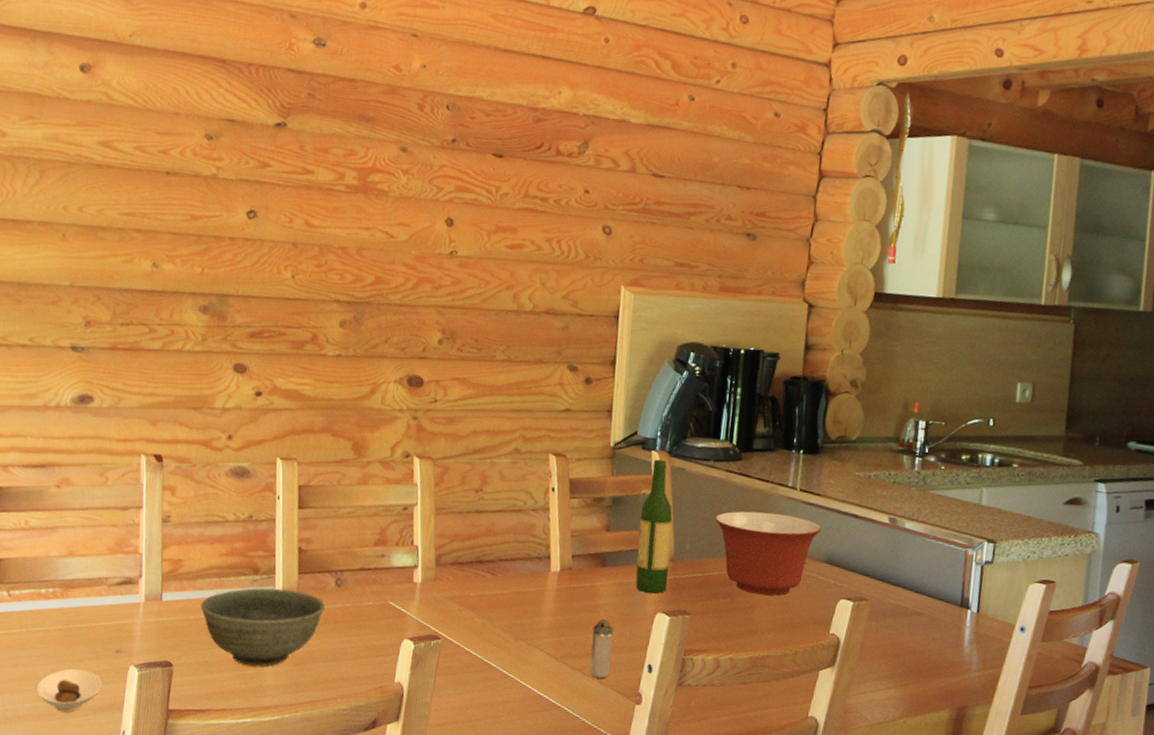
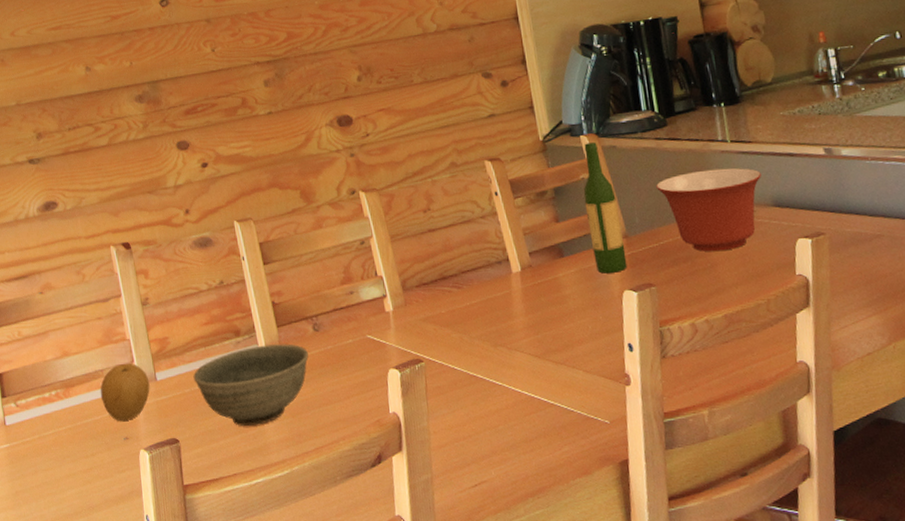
saucer: present [37,668,102,713] -> none [58,463,118,509]
fruit: none [99,576,154,634] -> present [100,363,150,421]
shaker: present [590,618,614,679] -> none [566,308,593,368]

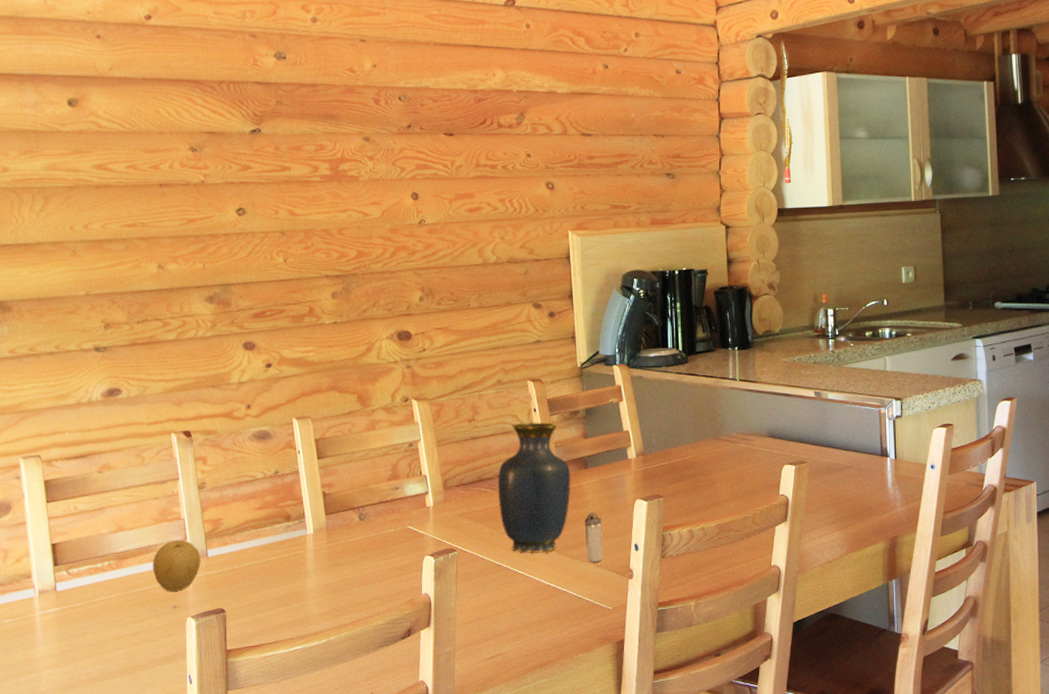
bowl: present [193,343,309,426] -> none [243,529,352,600]
vase: none [462,206,547,361] -> present [497,422,571,554]
shaker: none [566,308,593,368] -> present [584,512,603,562]
wine bottle: present [583,142,628,274] -> none [611,372,641,484]
mixing bowl: present [656,168,761,252] -> none [673,402,761,472]

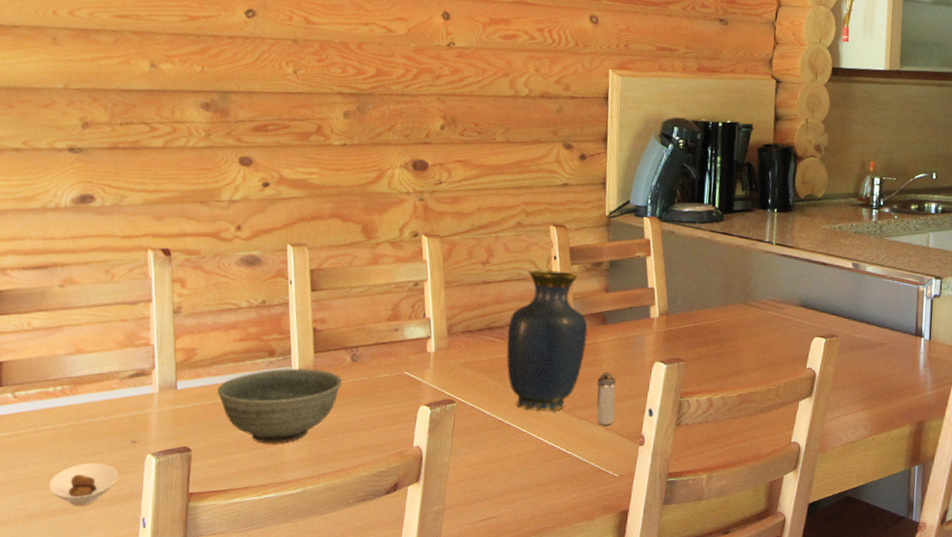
saucer: none [106,628,164,668] -> present [49,462,118,507]
fruit: present [152,540,201,591] -> none [112,368,169,424]
bowl: none [243,529,352,600] -> present [217,368,342,444]

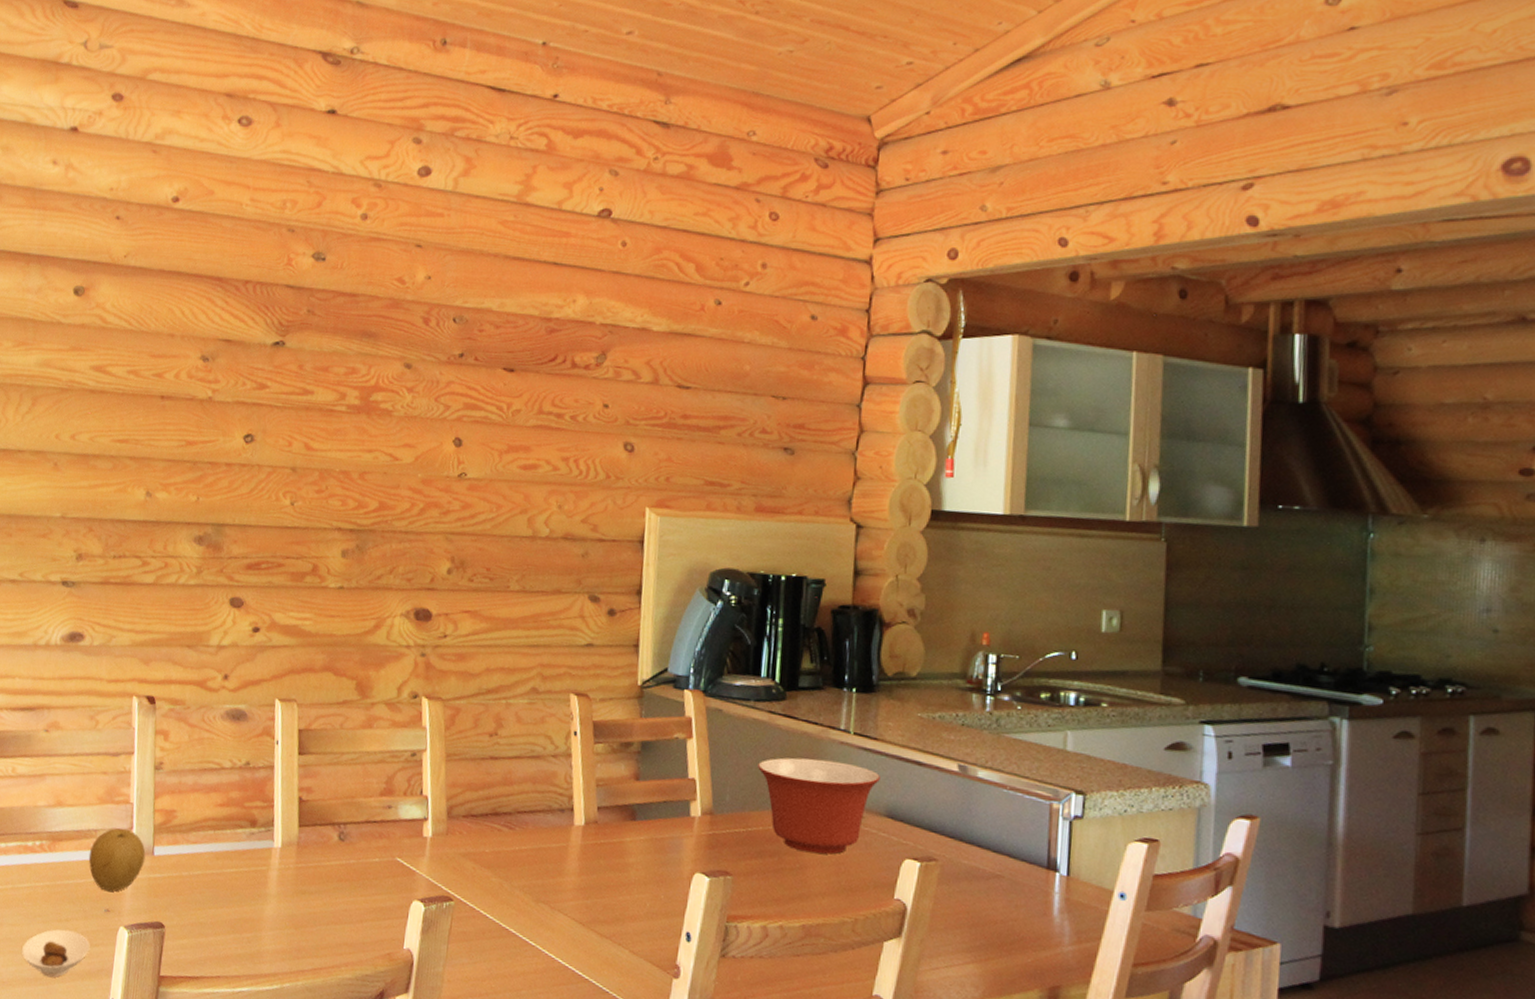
fruit: none [112,368,169,424] -> present [88,828,146,892]
bowl: present [217,368,342,444] -> none [194,842,327,929]
vase: present [506,269,588,412] -> none [514,746,613,923]
shaker: present [596,371,617,426] -> none [620,879,647,948]
mixing bowl: none [703,265,796,339] -> present [758,757,880,855]

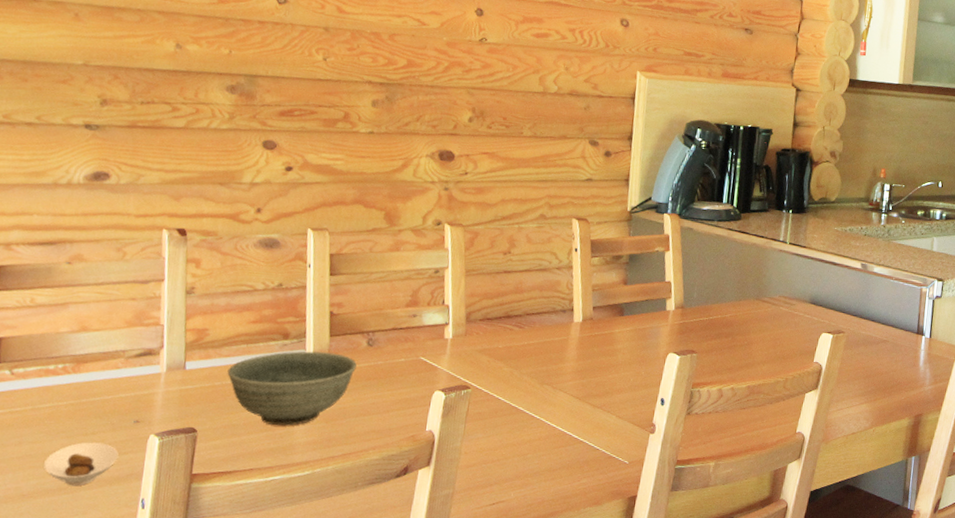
fruit: present [88,828,146,892] -> none [116,347,177,404]
bowl: none [194,842,327,929] -> present [227,351,357,426]
mixing bowl: present [758,757,880,855] -> none [718,263,807,333]

